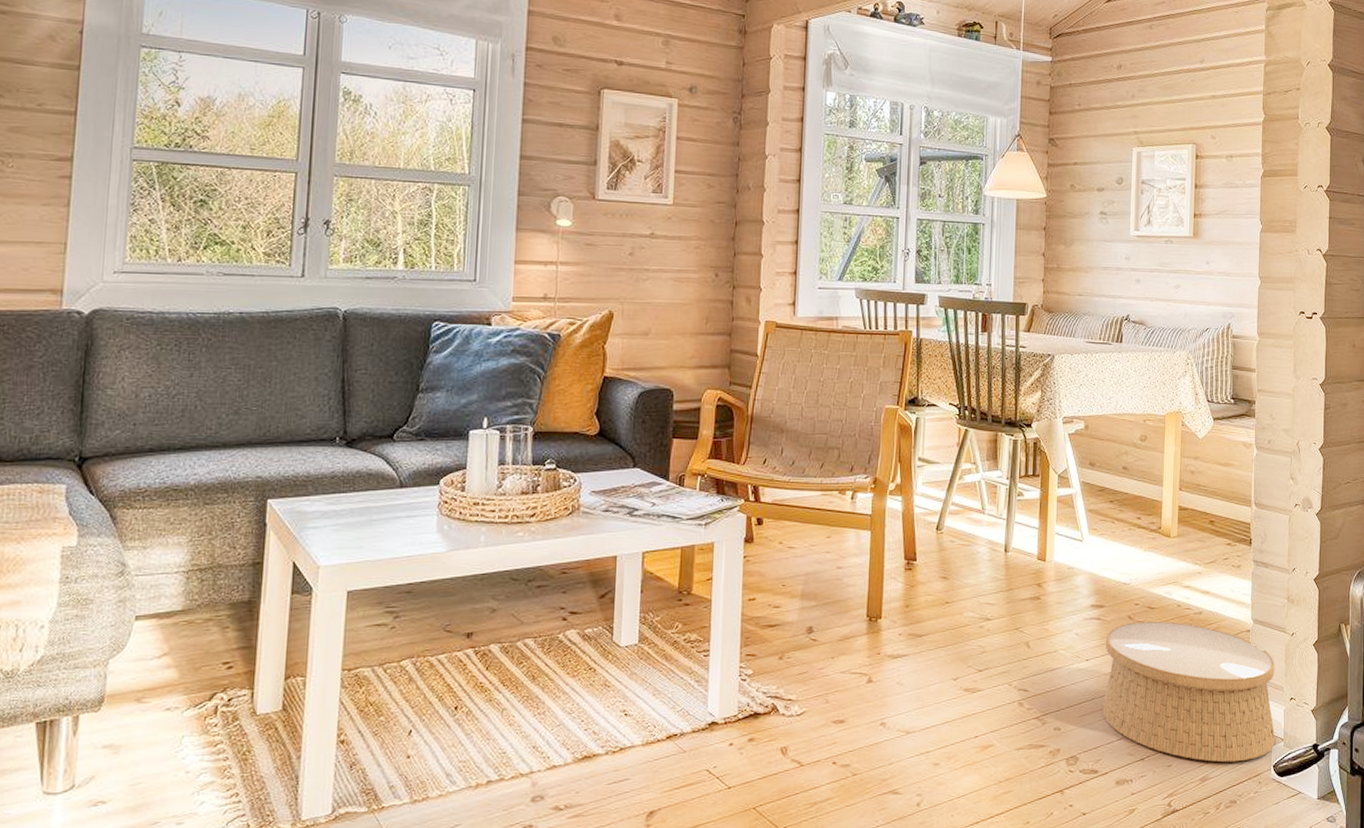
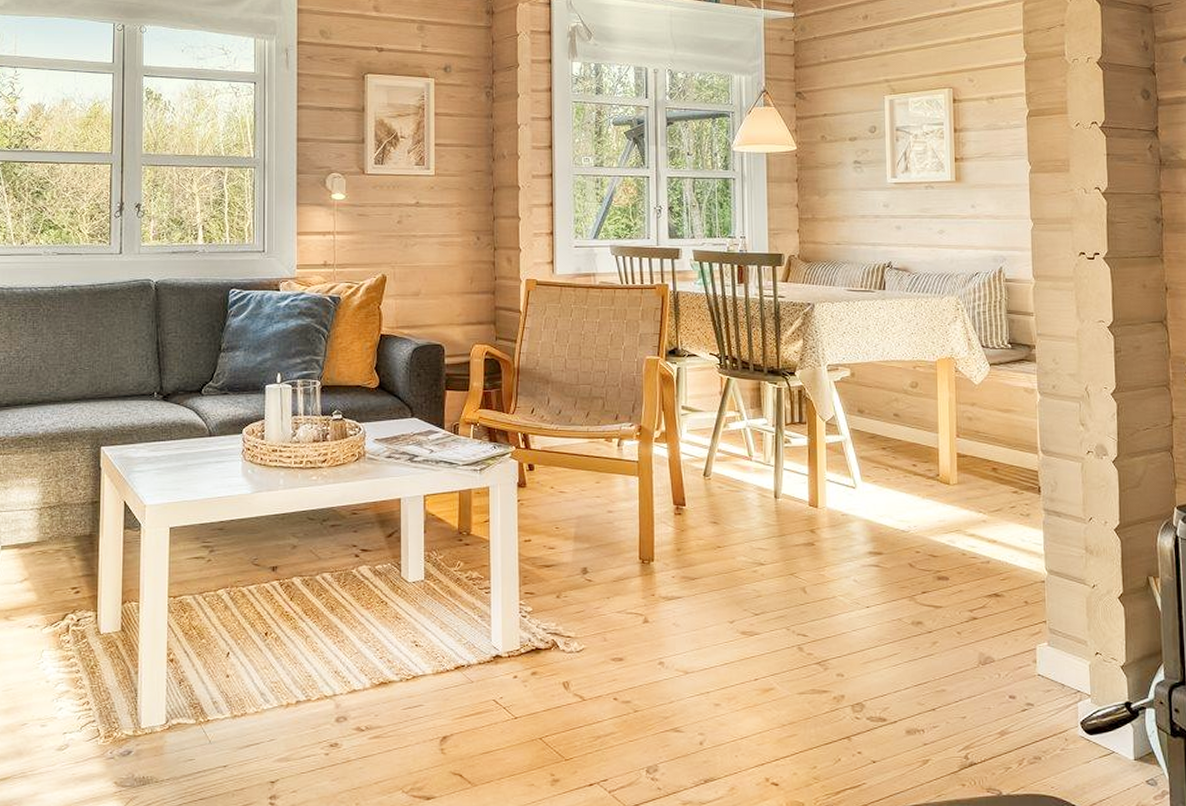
woven basket: present [1102,620,1276,763] -> none [886,569,1081,717]

